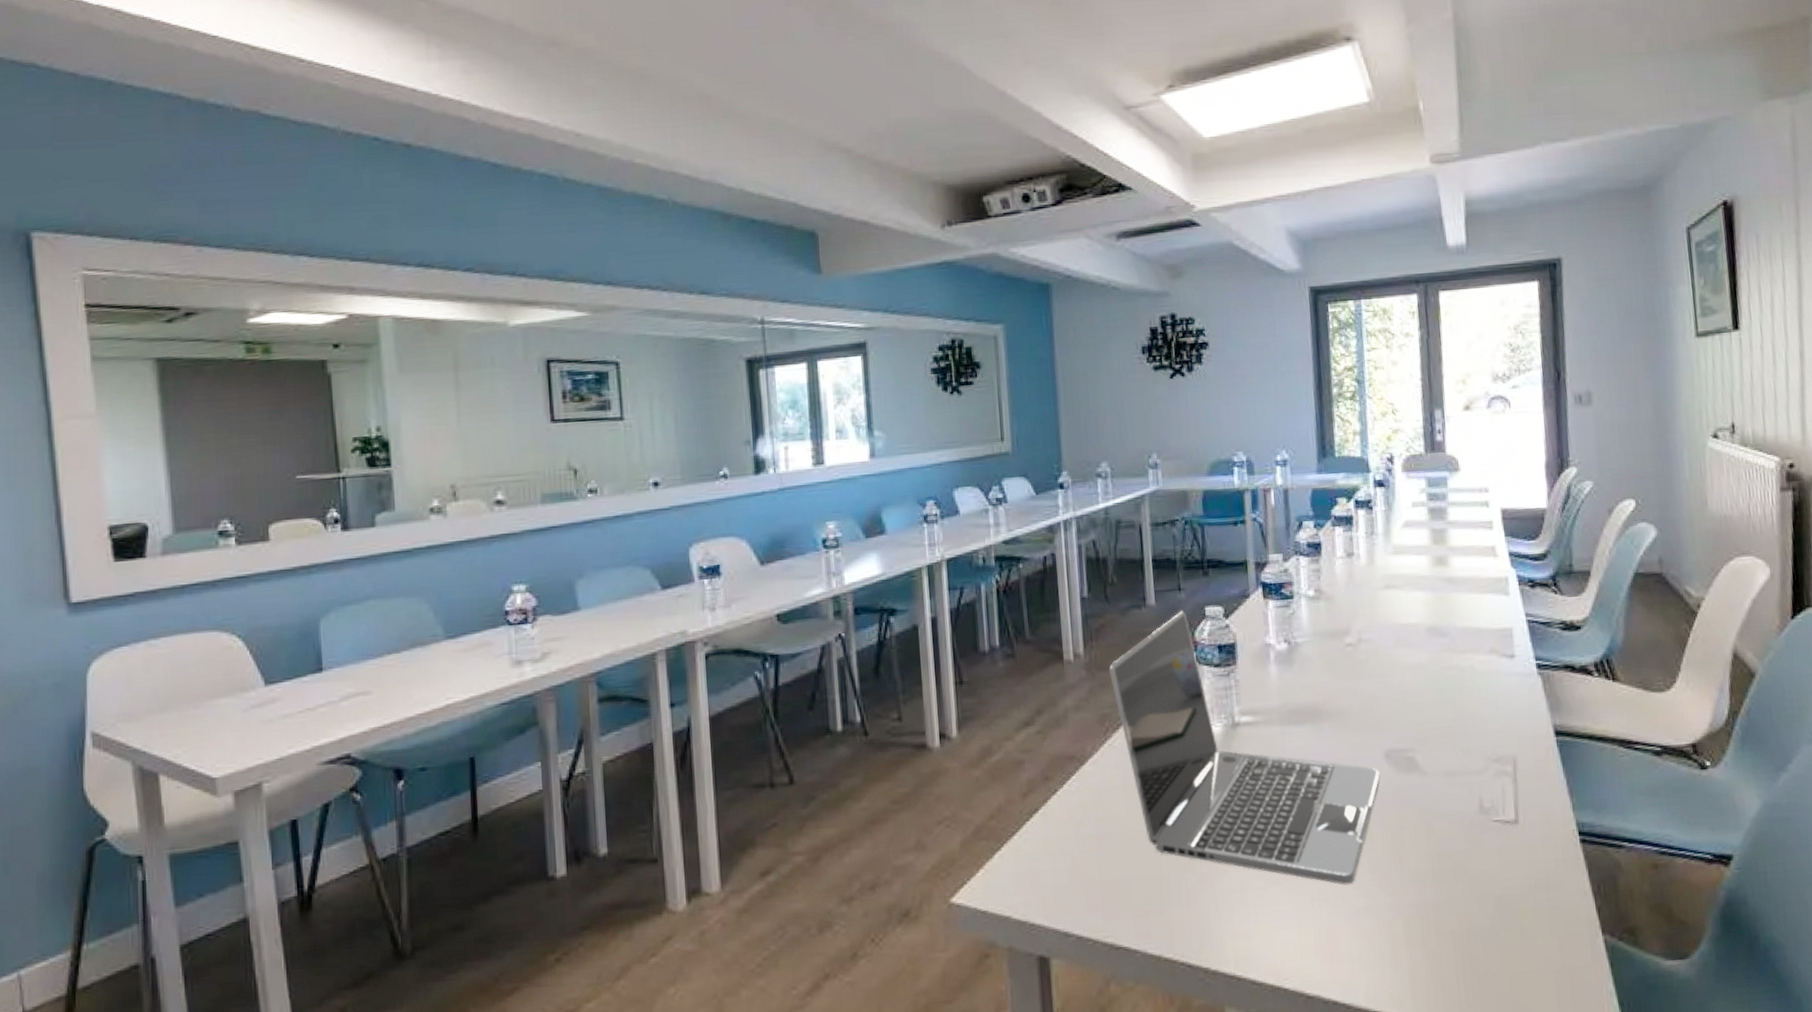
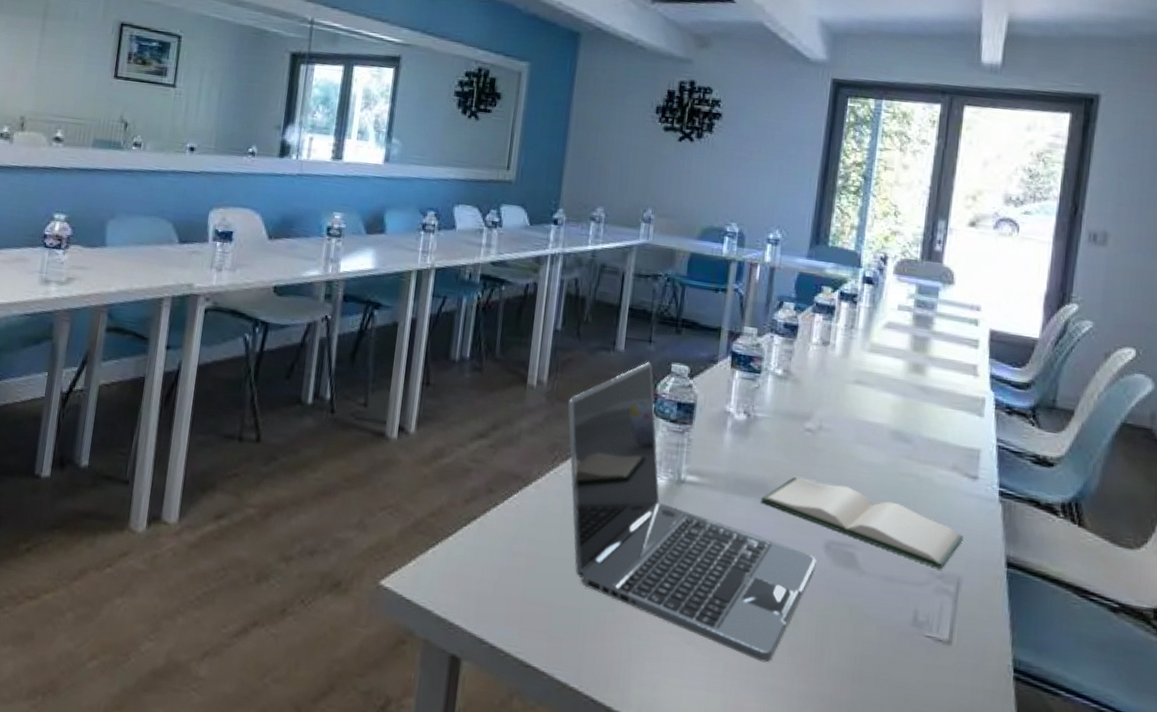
hardback book: none [1316,692,1512,753] -> present [761,476,963,569]

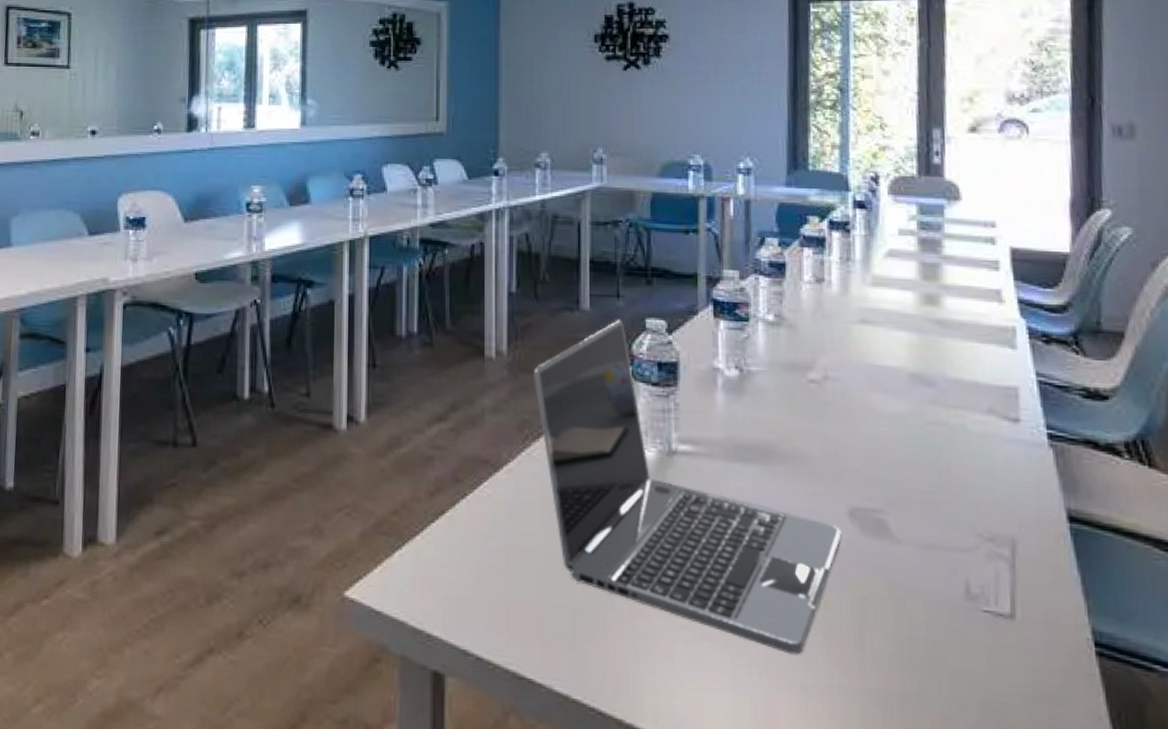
hardback book: present [761,476,963,569] -> none [767,436,1012,530]

